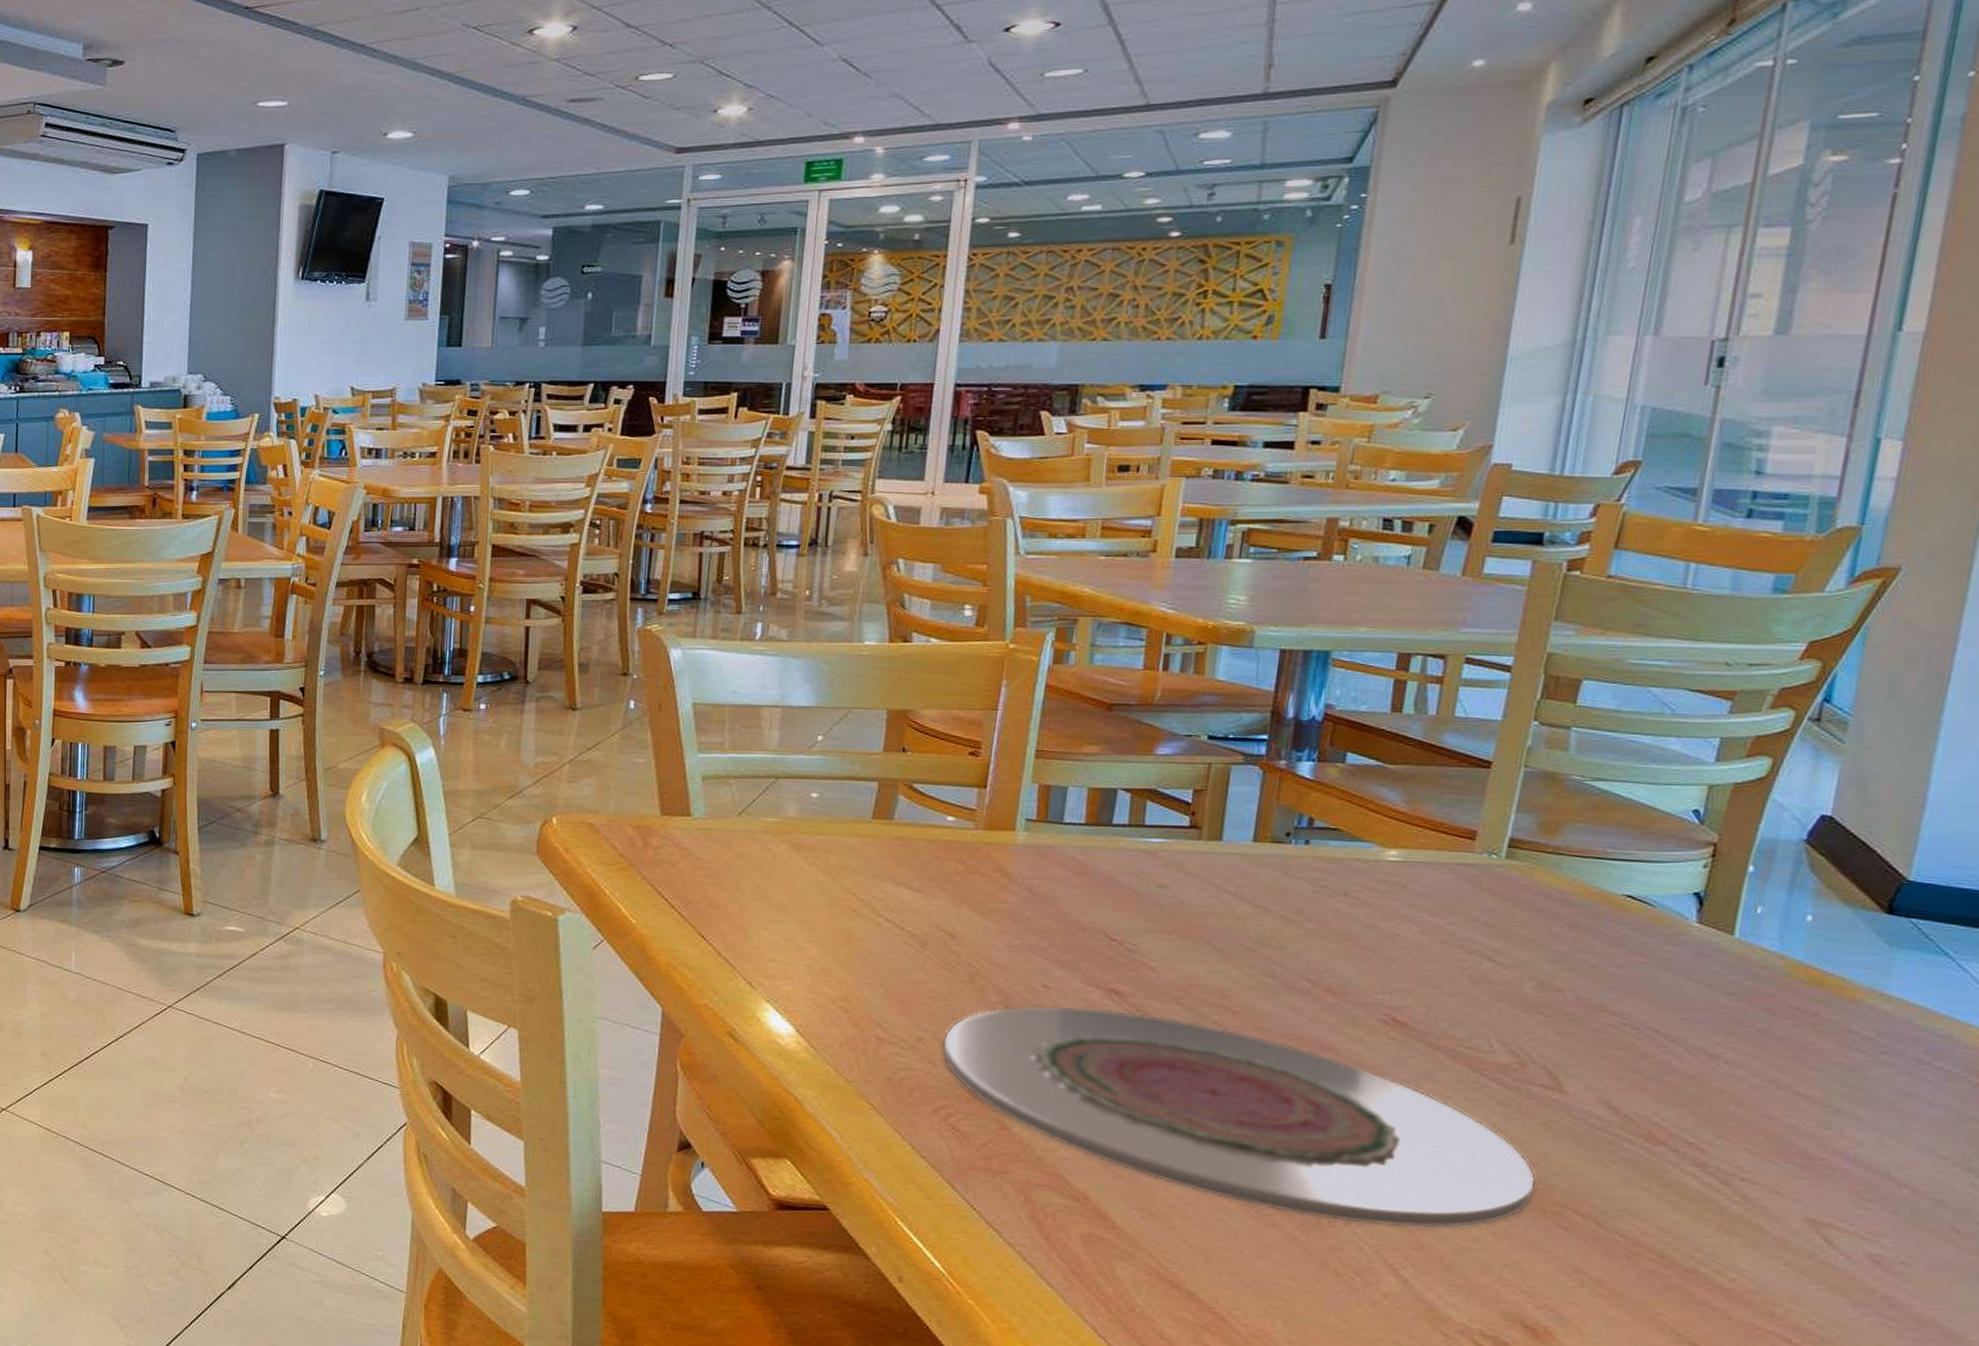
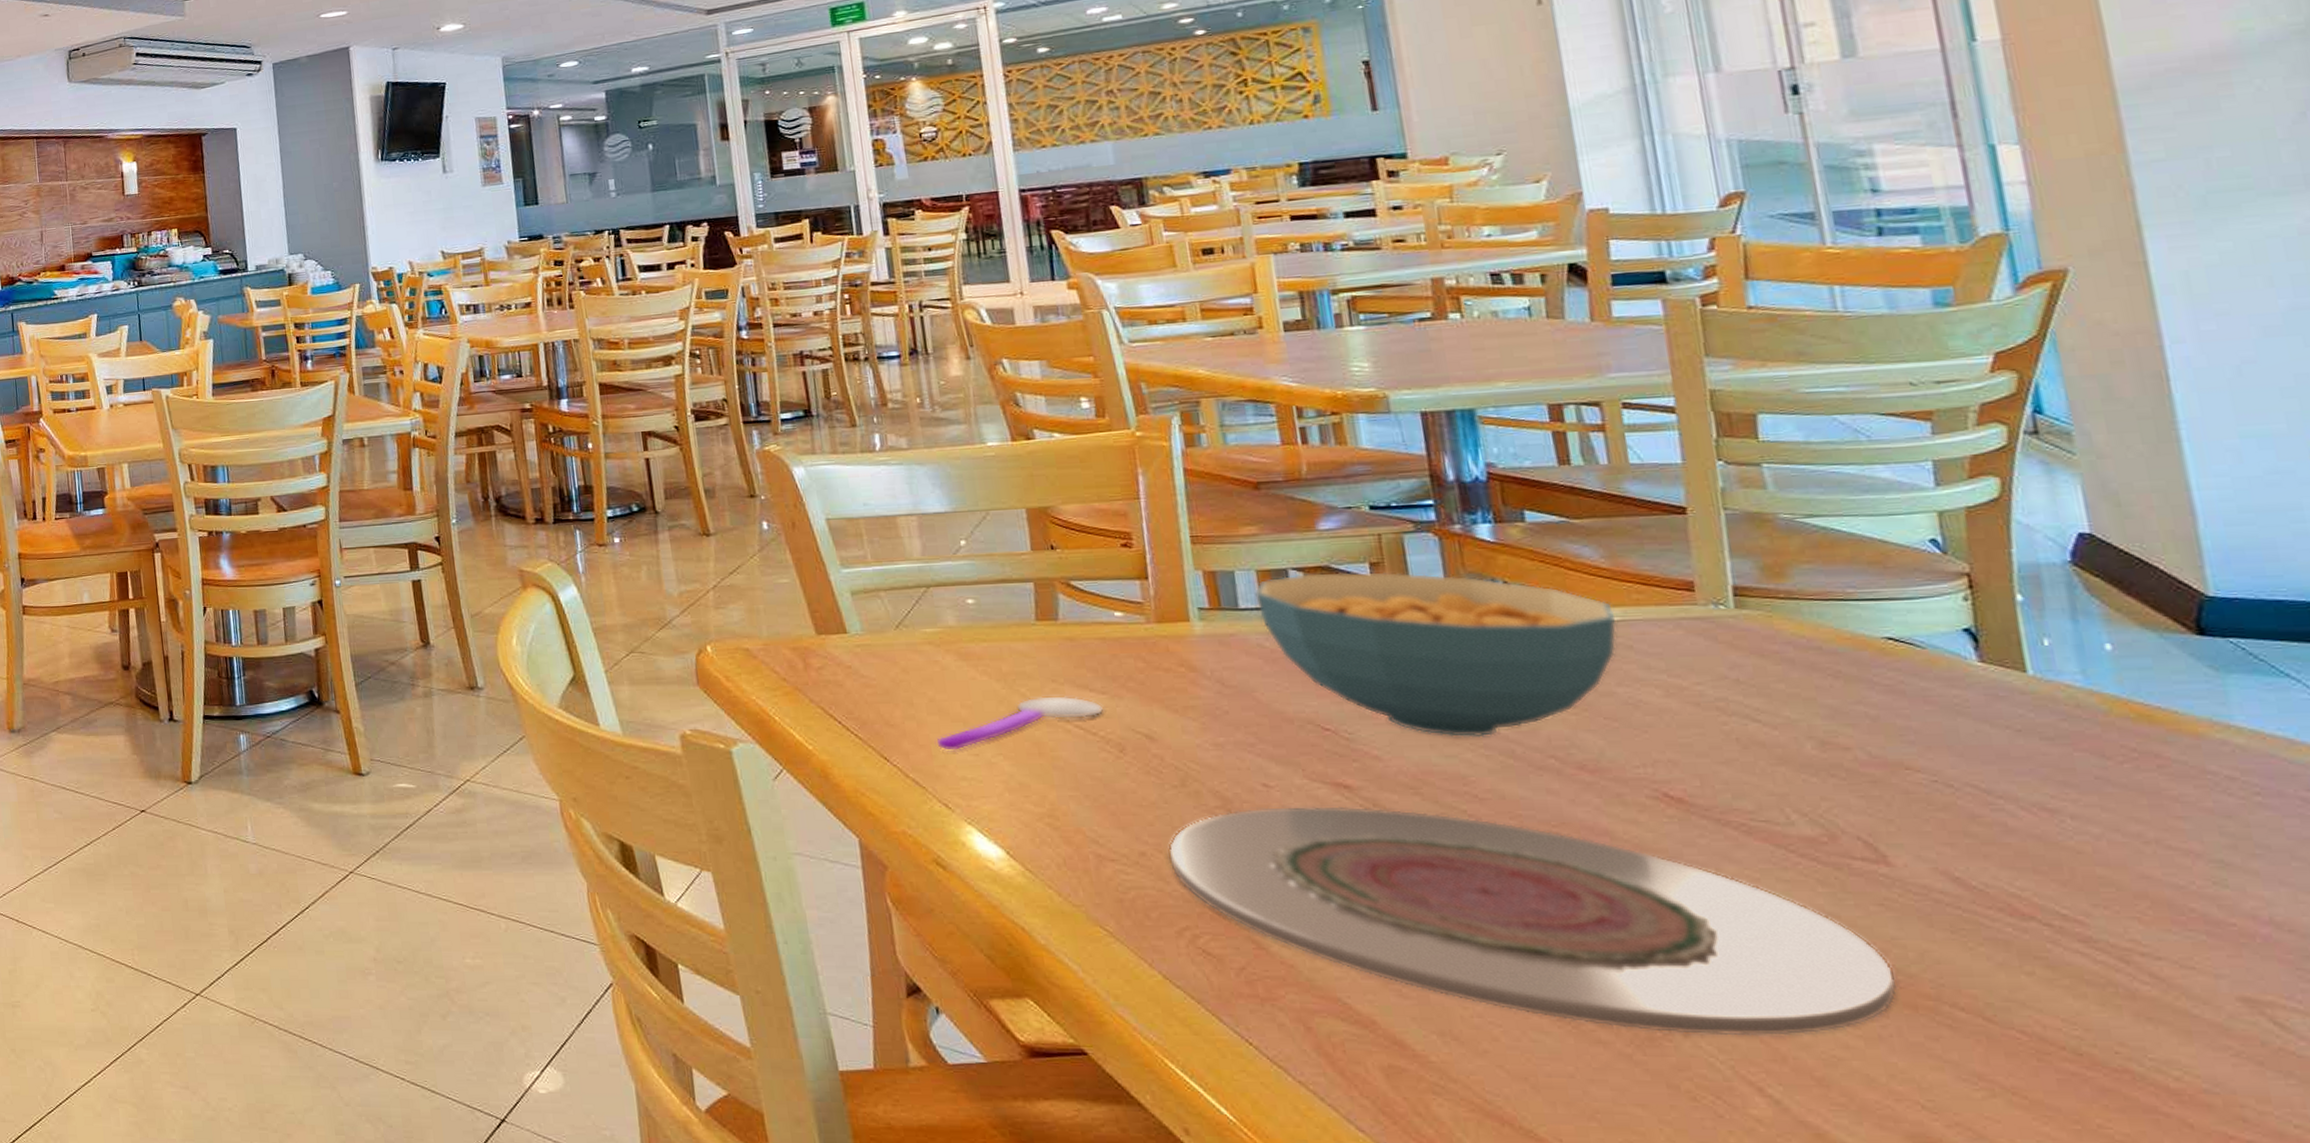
spoon: none [755,890,917,935] -> present [937,696,1104,752]
cereal bowl: none [1080,794,1400,958] -> present [1253,571,1618,738]

